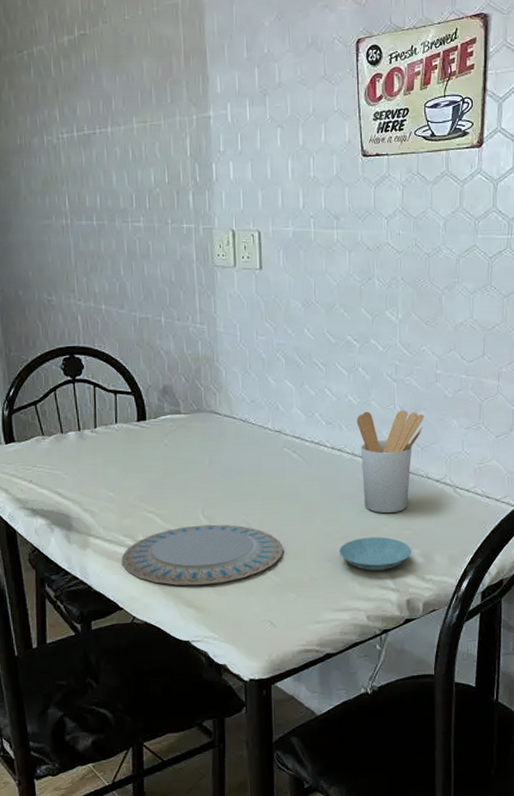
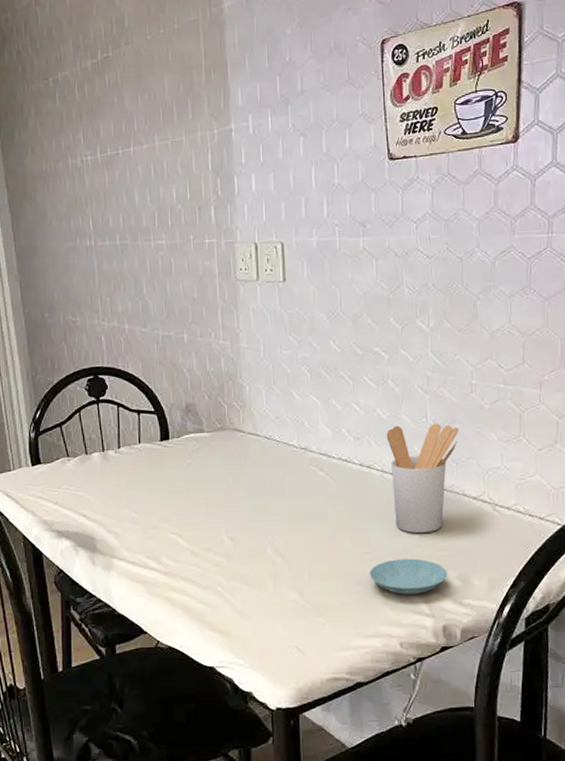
plate: present [121,524,283,586] -> none [145,545,310,609]

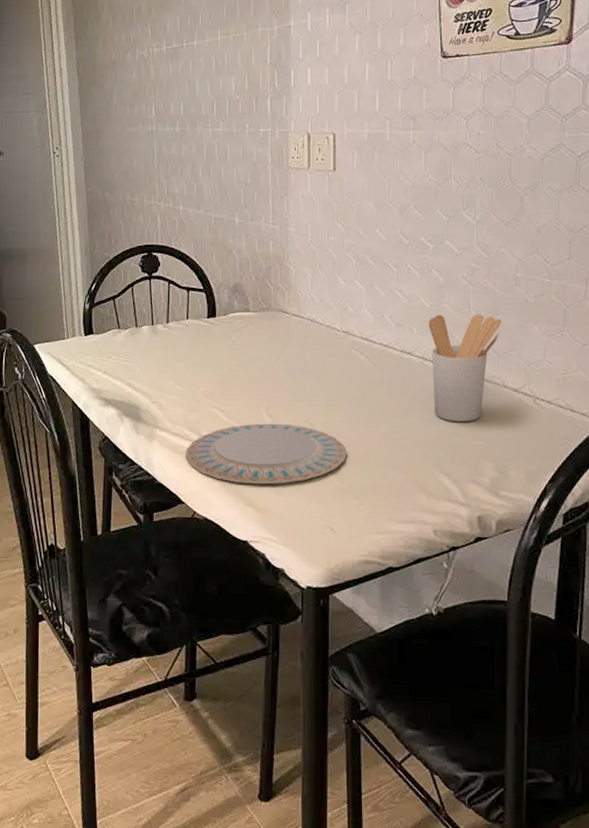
plate: none [145,545,310,609] -> present [185,423,347,485]
saucer: present [369,558,447,595] -> none [405,446,484,483]

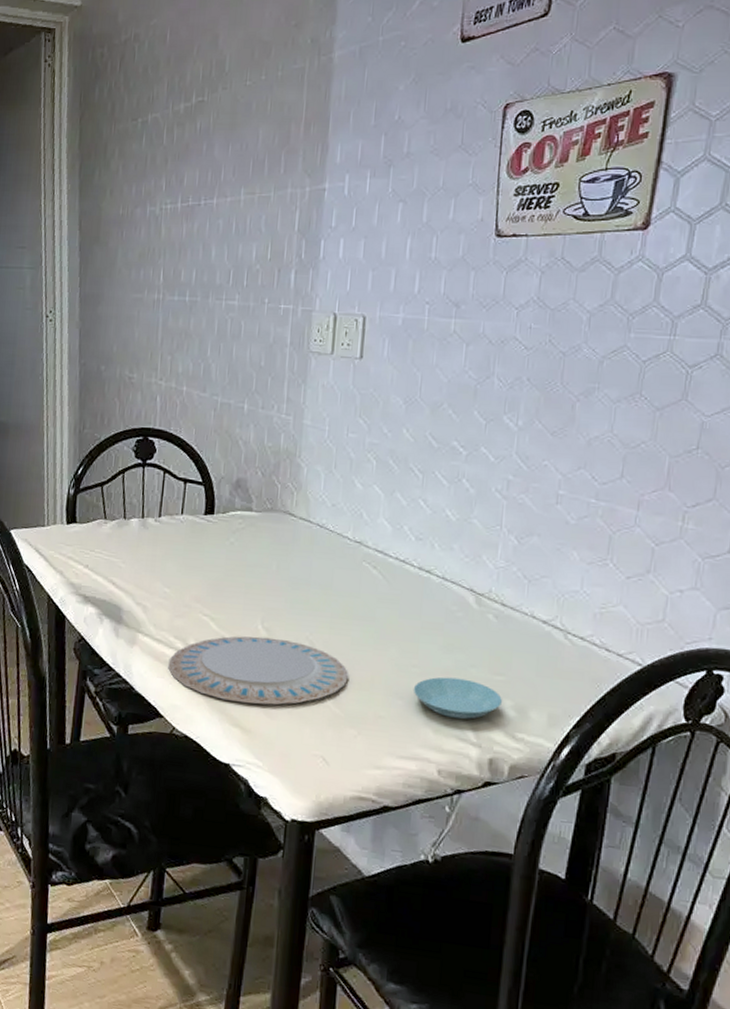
saucer: none [405,446,484,483] -> present [413,677,502,720]
utensil holder: present [428,314,502,422] -> none [450,530,537,653]

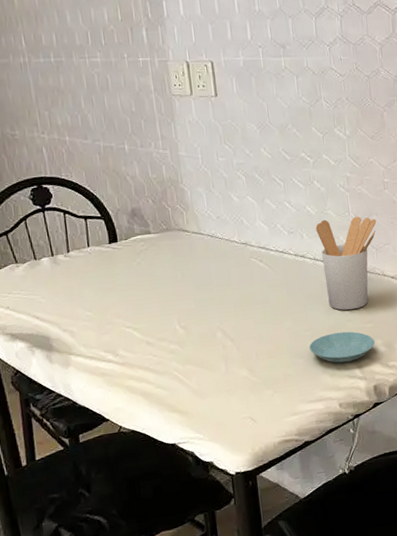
plate: present [168,636,348,705] -> none [103,332,258,394]
utensil holder: none [450,530,537,653] -> present [315,216,377,310]

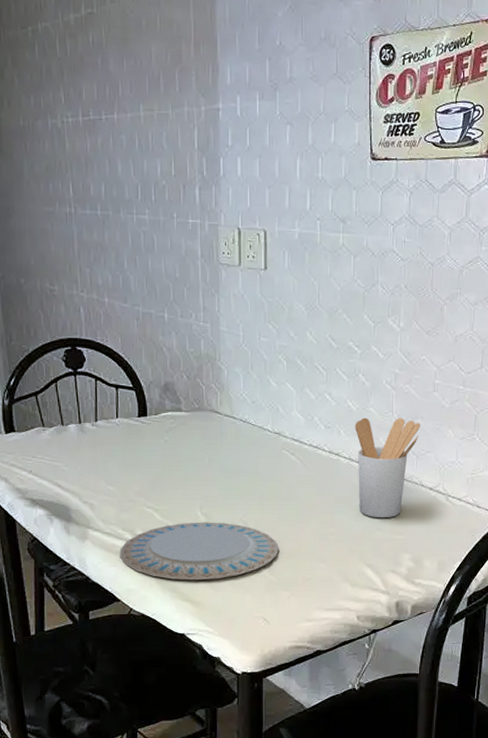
plate: none [103,332,258,394] -> present [120,522,278,581]
saucer: present [309,331,375,363] -> none [332,540,402,574]

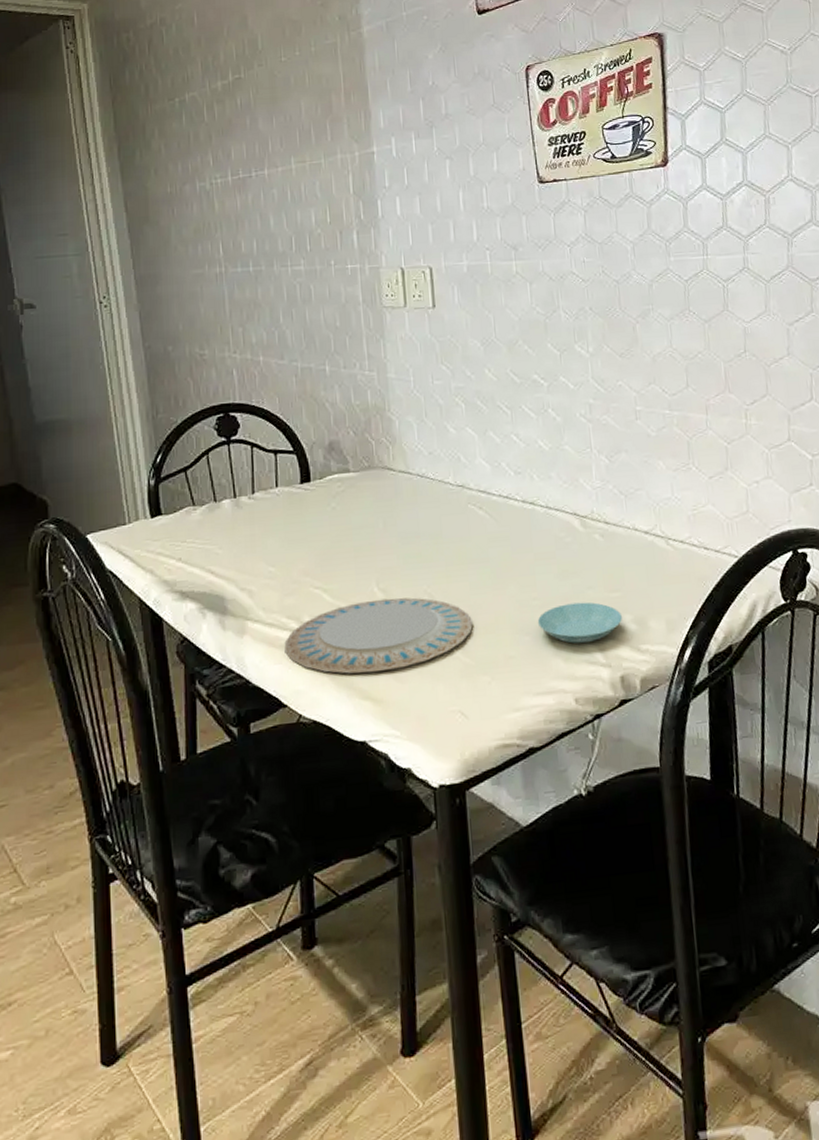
saucer: none [332,540,402,574] -> present [537,602,622,644]
utensil holder: present [355,417,421,518] -> none [549,453,626,574]

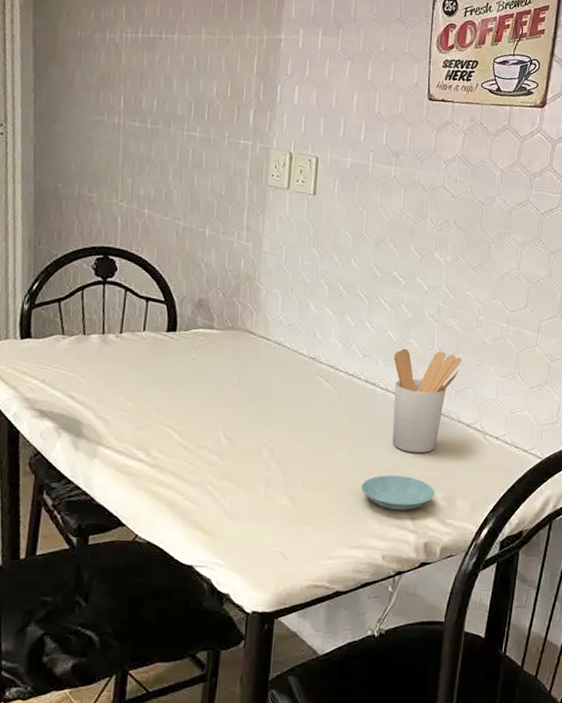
plate: present [284,597,473,674] -> none [130,445,304,509]
utensil holder: none [549,453,626,574] -> present [392,348,462,453]

